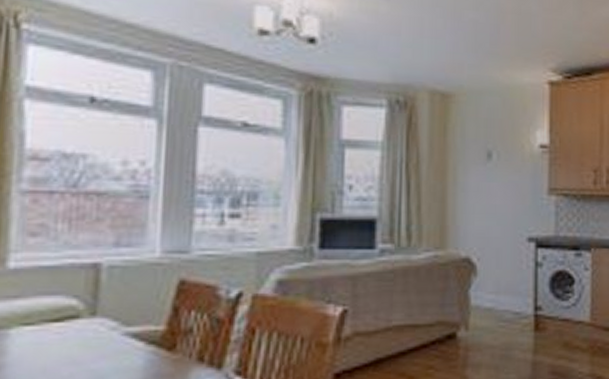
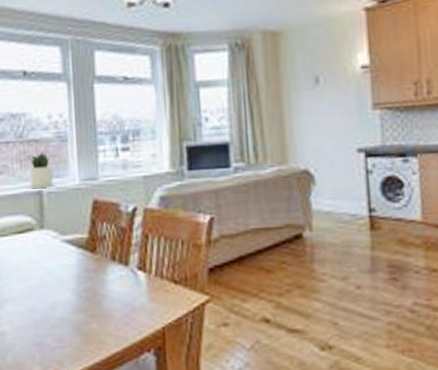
planter: none [78,209,122,260] -> present [28,151,55,189]

